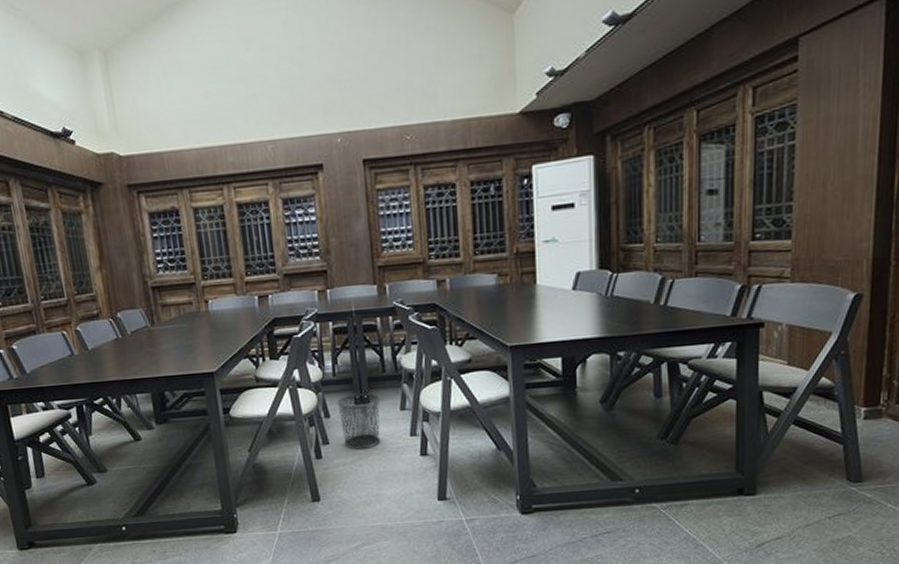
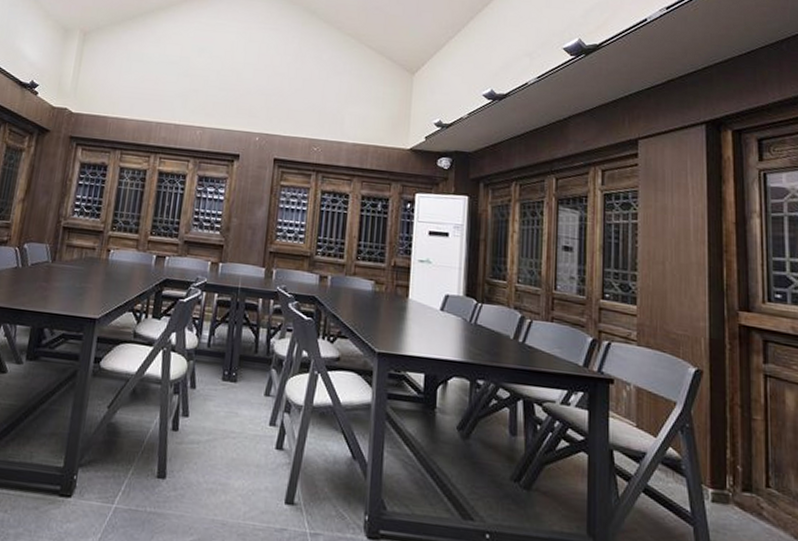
waste bin: present [337,393,381,450] -> none [203,368,248,430]

